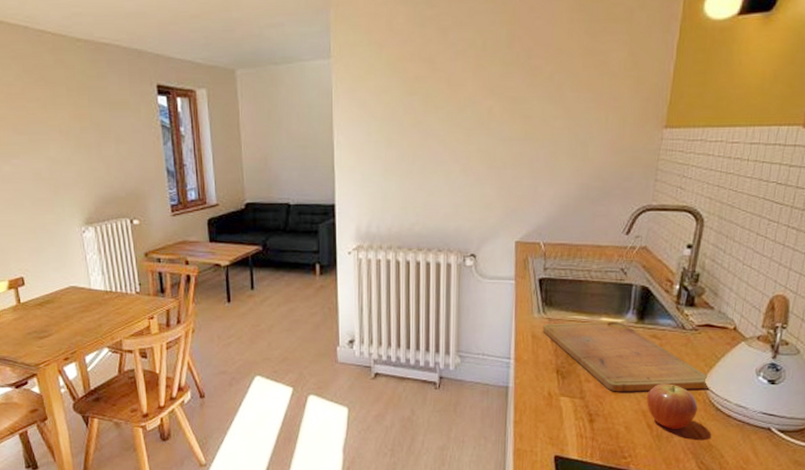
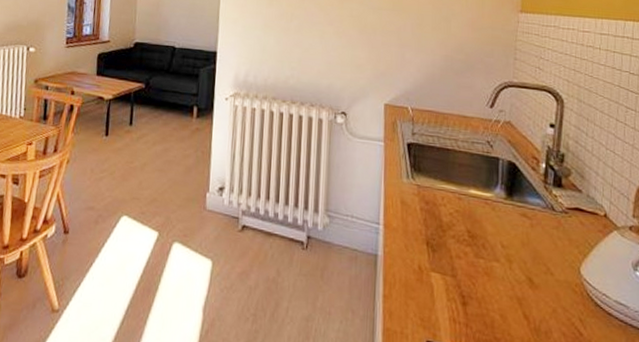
cutting board: present [542,321,711,392] -> none [411,191,587,280]
fruit: present [647,383,698,429] -> none [521,268,575,324]

